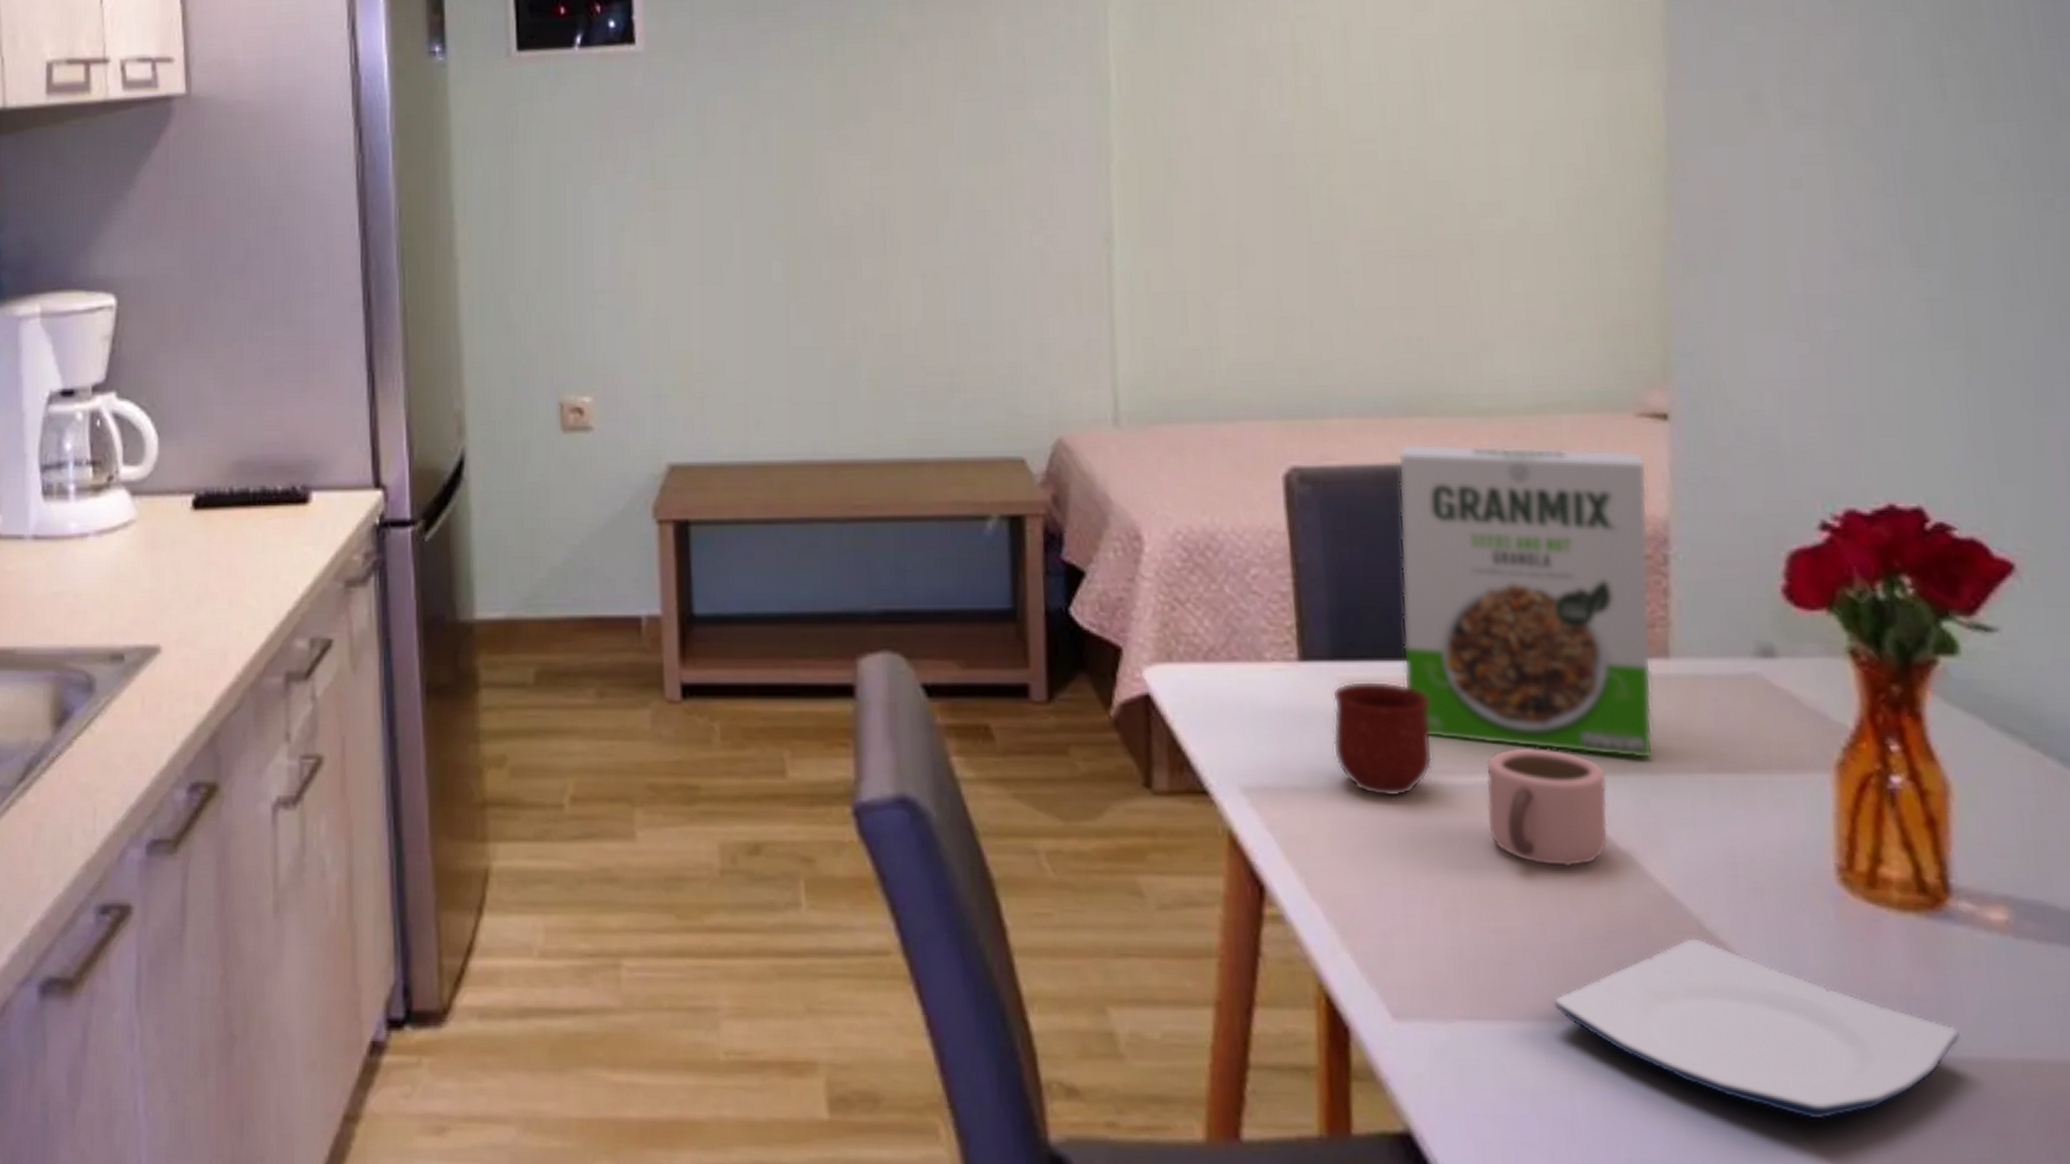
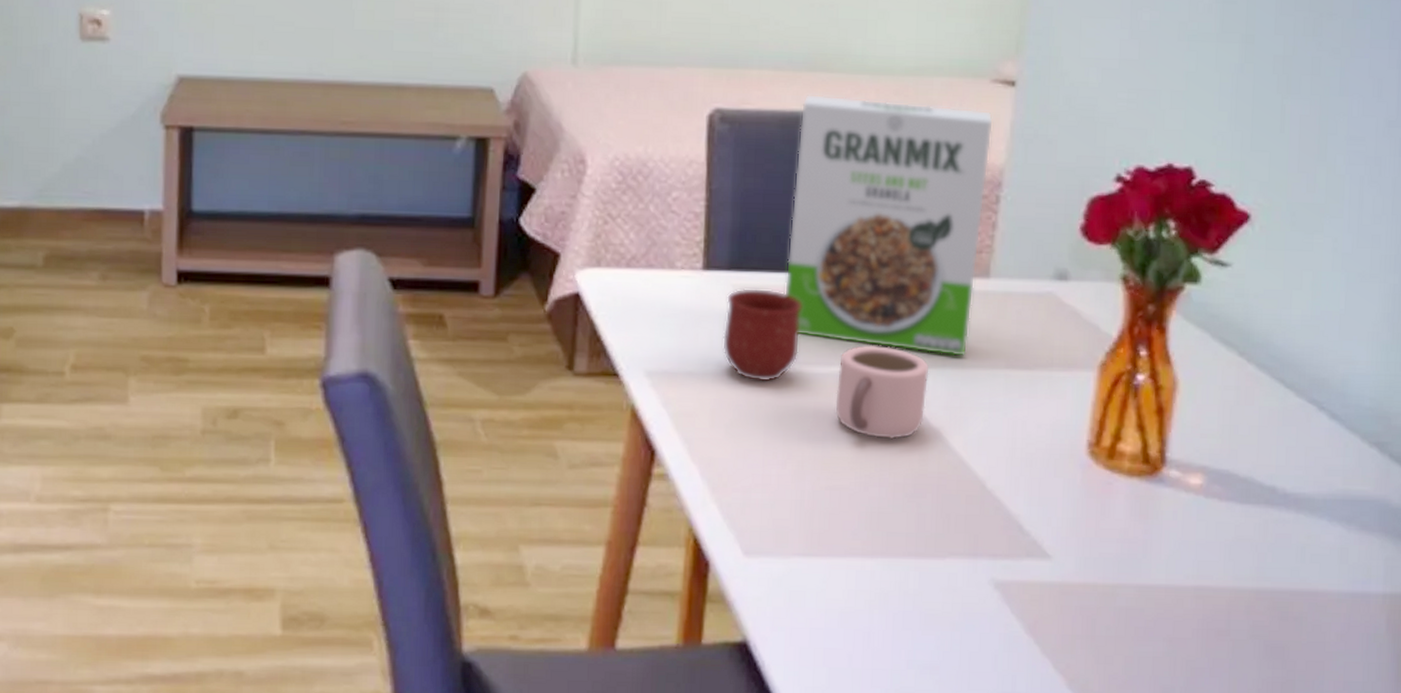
plate: present [1553,938,1960,1120] -> none [866,495,1155,630]

